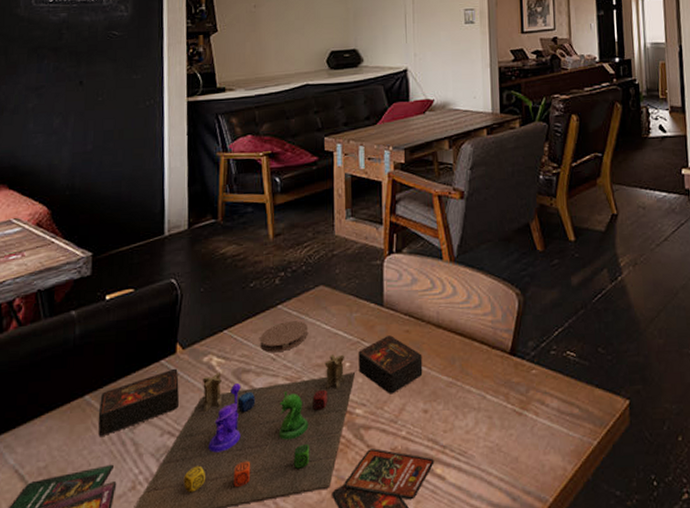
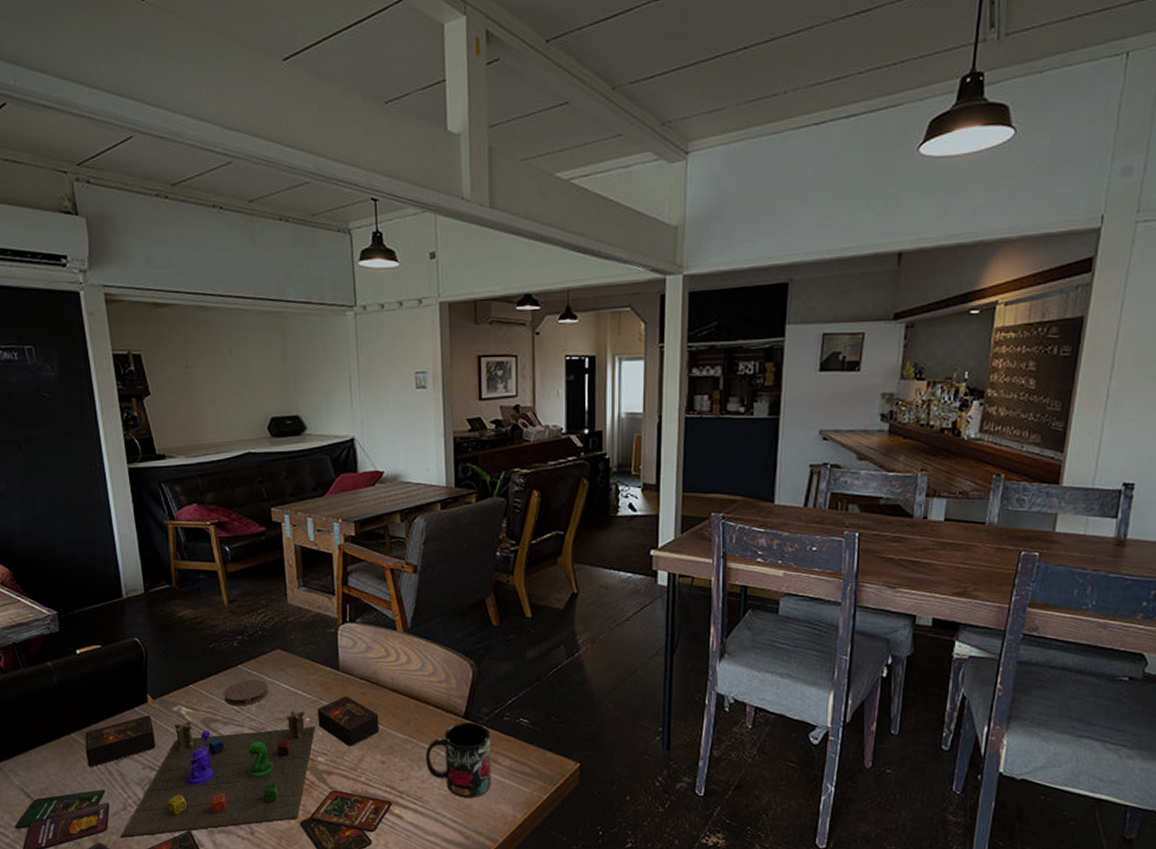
mug: none [470,358,540,449] -> present [425,721,492,798]

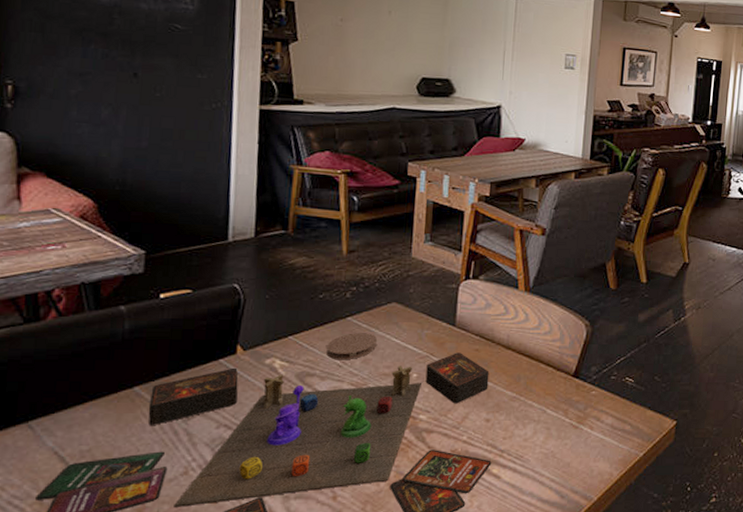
mug: present [425,721,492,798] -> none [530,380,597,456]

